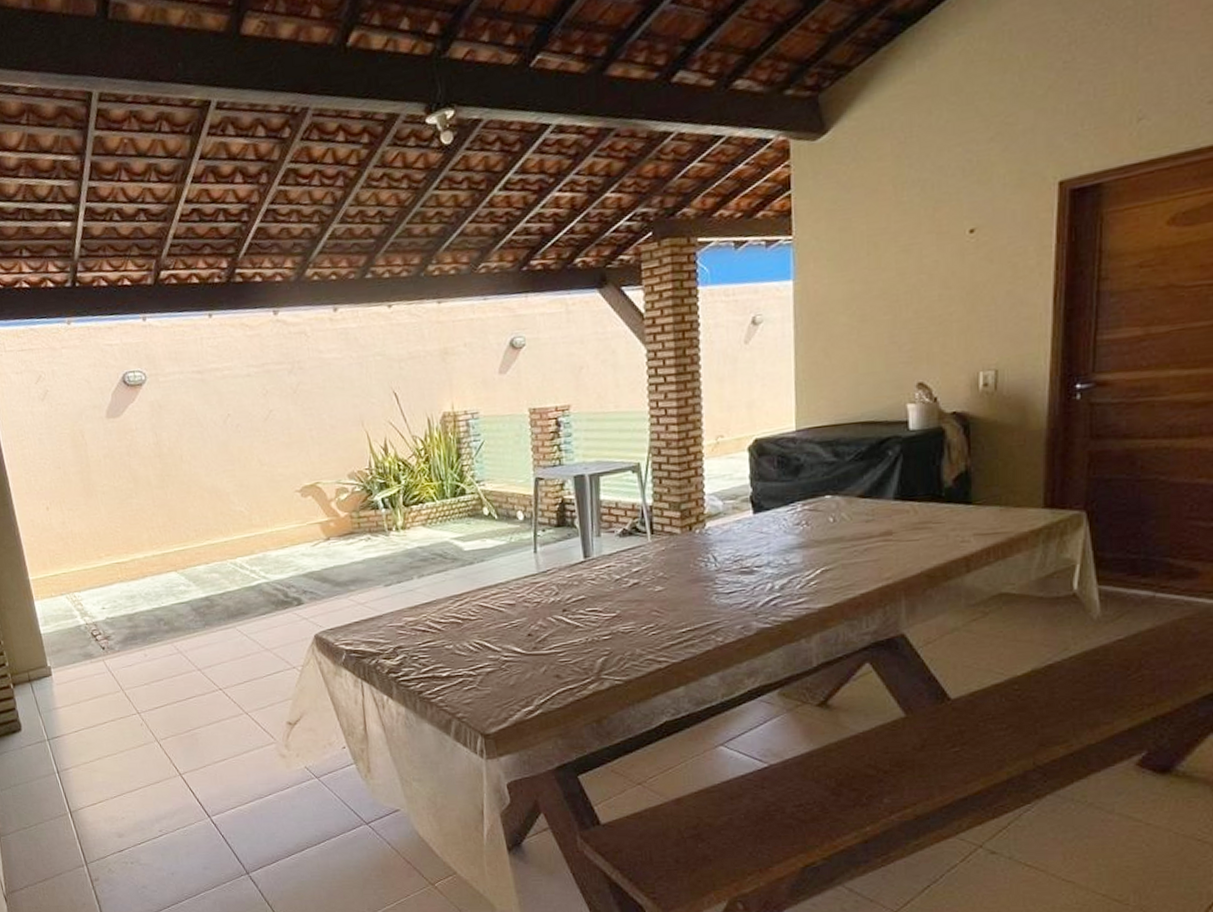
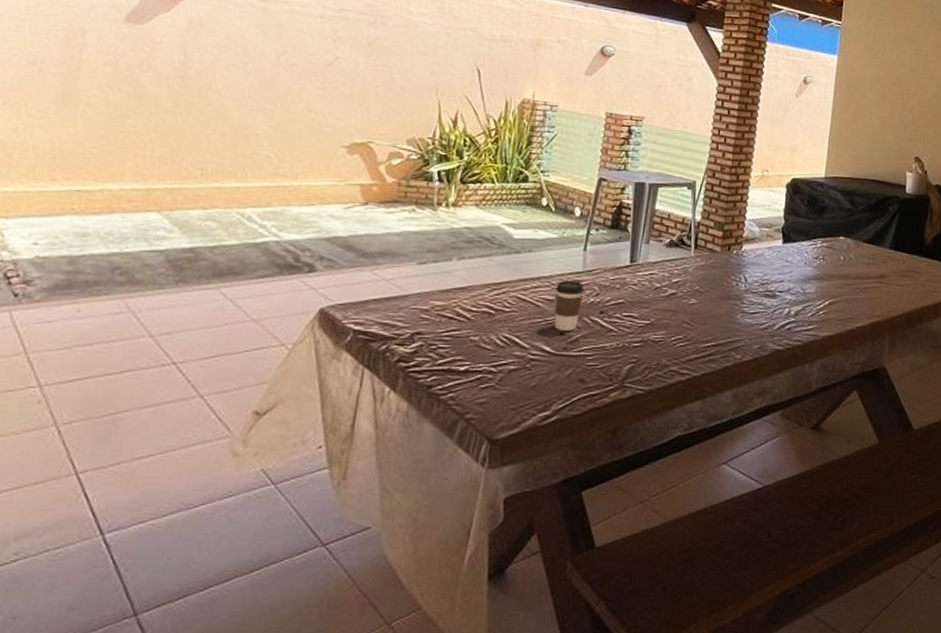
coffee cup: none [514,583,543,632] -> present [554,281,585,331]

